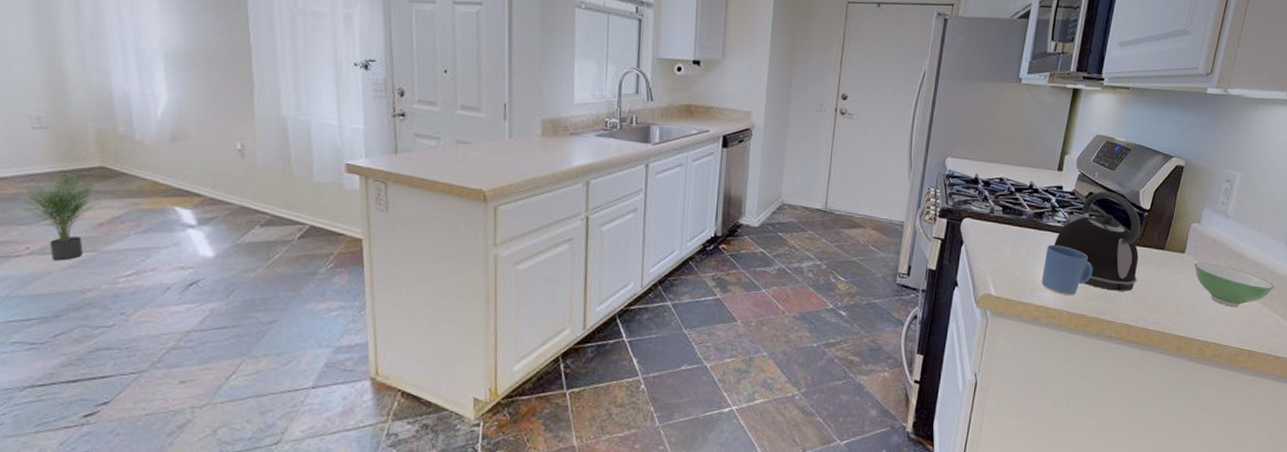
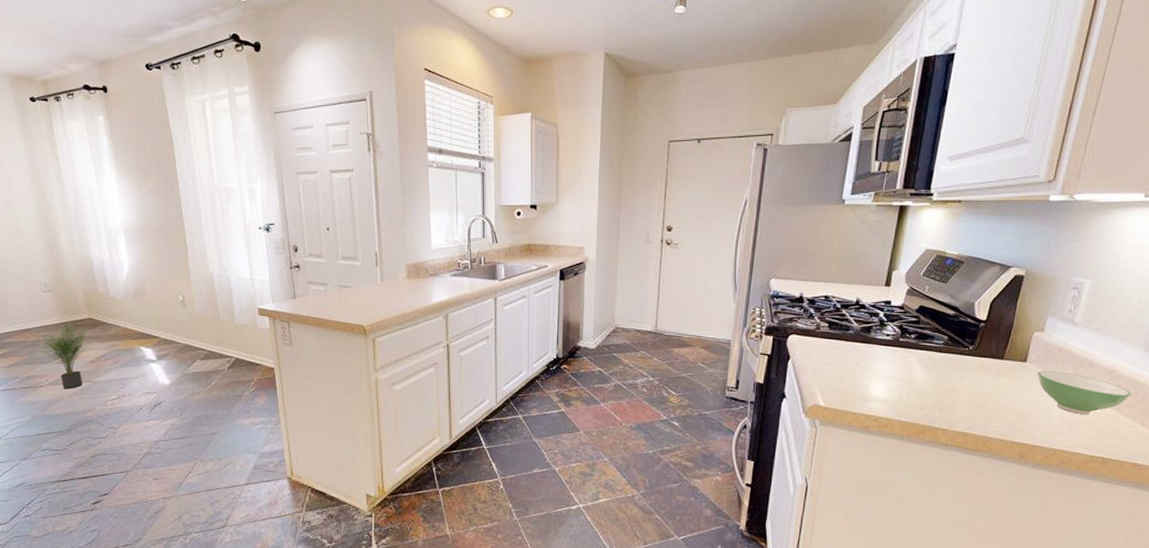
mug: present [1041,244,1093,295] -> none [870,357,925,405]
kettle: present [1054,191,1141,291] -> none [884,304,976,400]

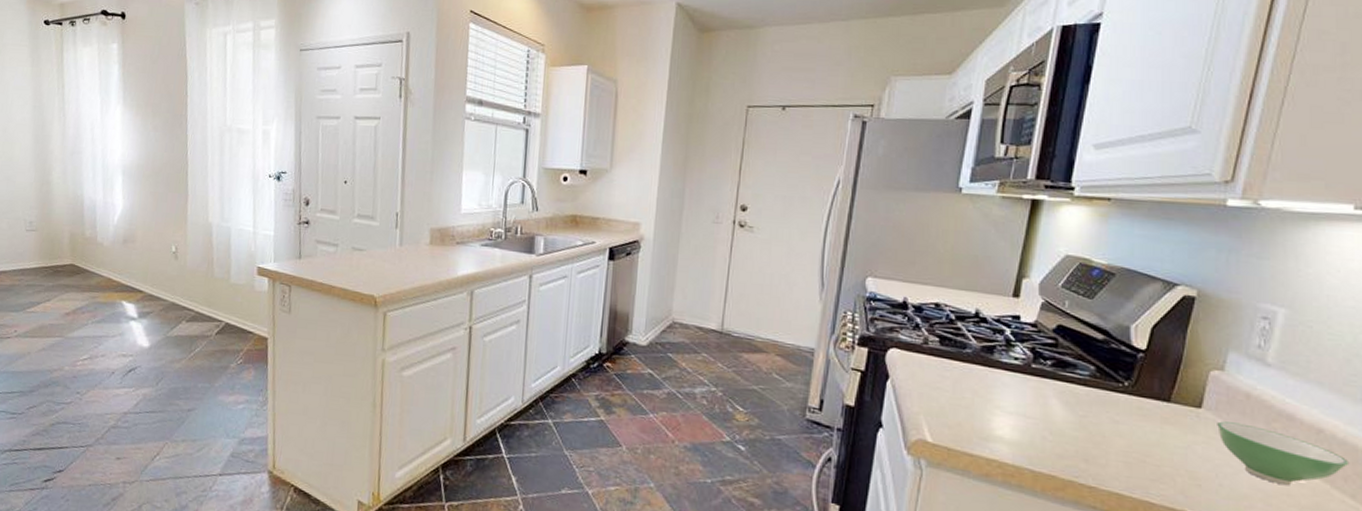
potted plant: present [40,322,92,390] -> none [13,266,70,344]

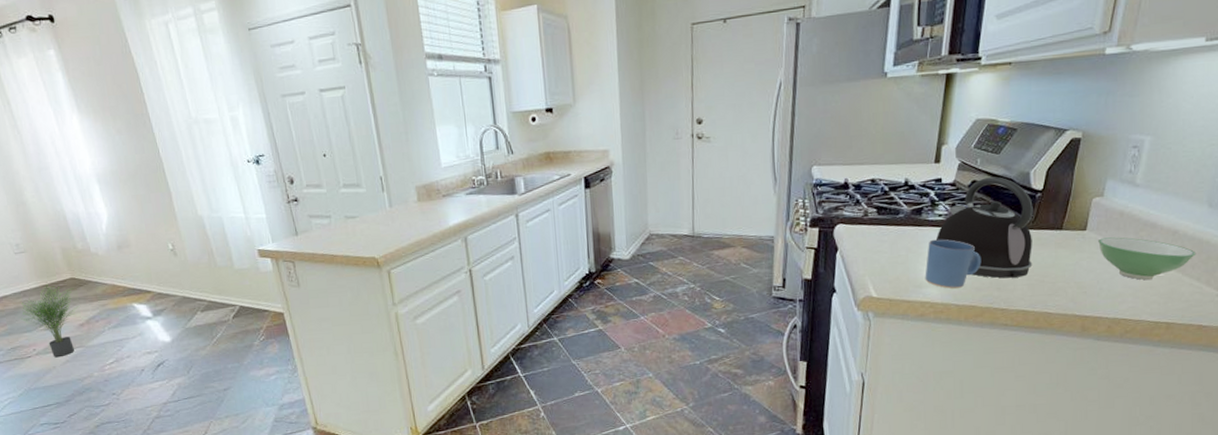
potted plant: none [13,266,70,344] -> present [21,284,79,358]
mug: none [993,385,1066,451] -> present [925,239,982,289]
kettle: none [1010,323,1133,451] -> present [937,177,1033,278]

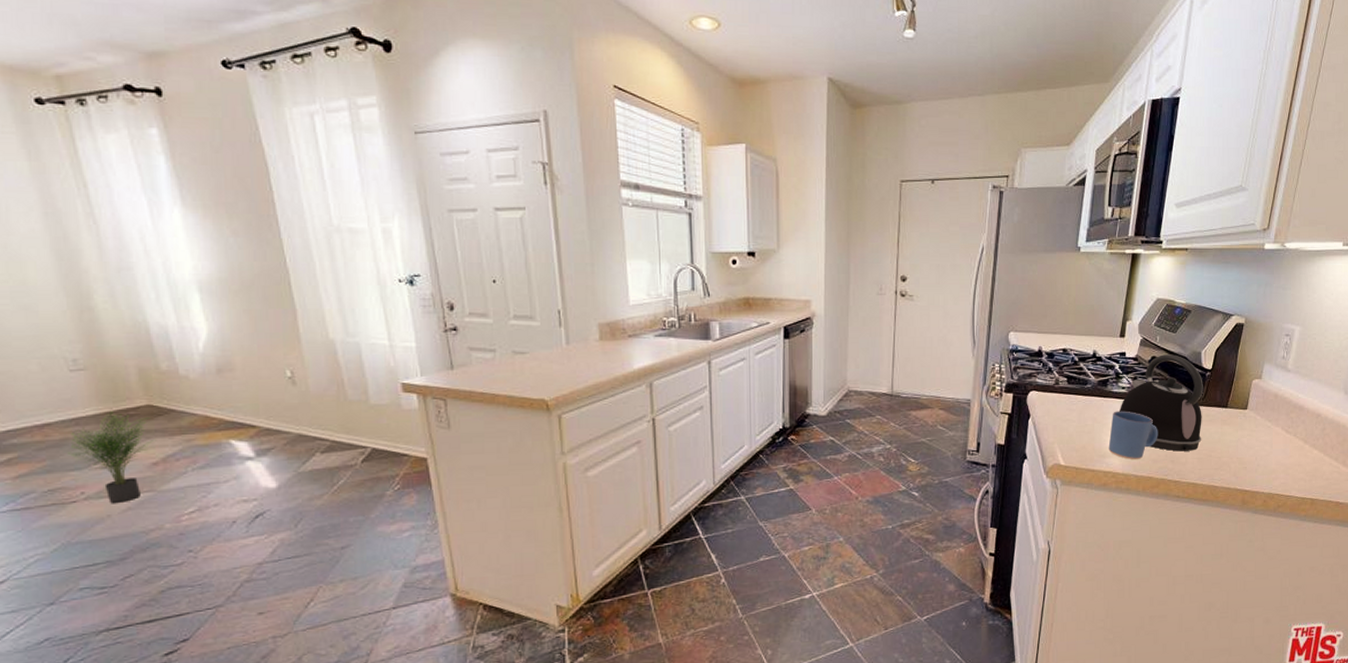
bowl: present [1098,237,1196,281] -> none [1257,417,1335,459]

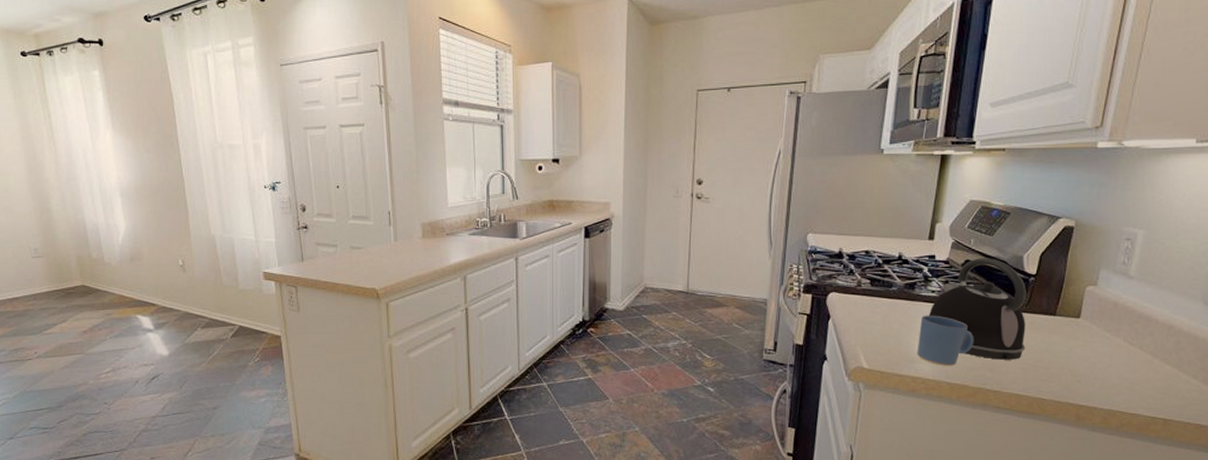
potted plant: present [68,411,153,504] -> none [28,289,85,362]

